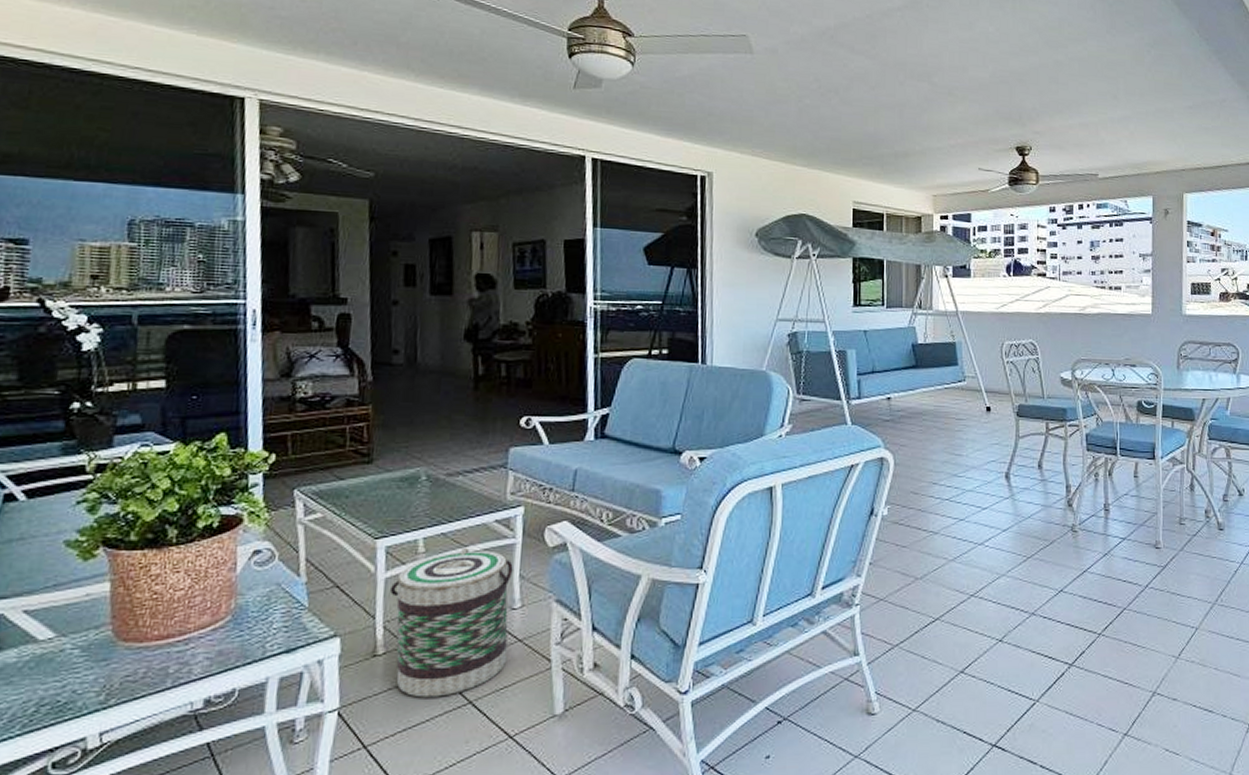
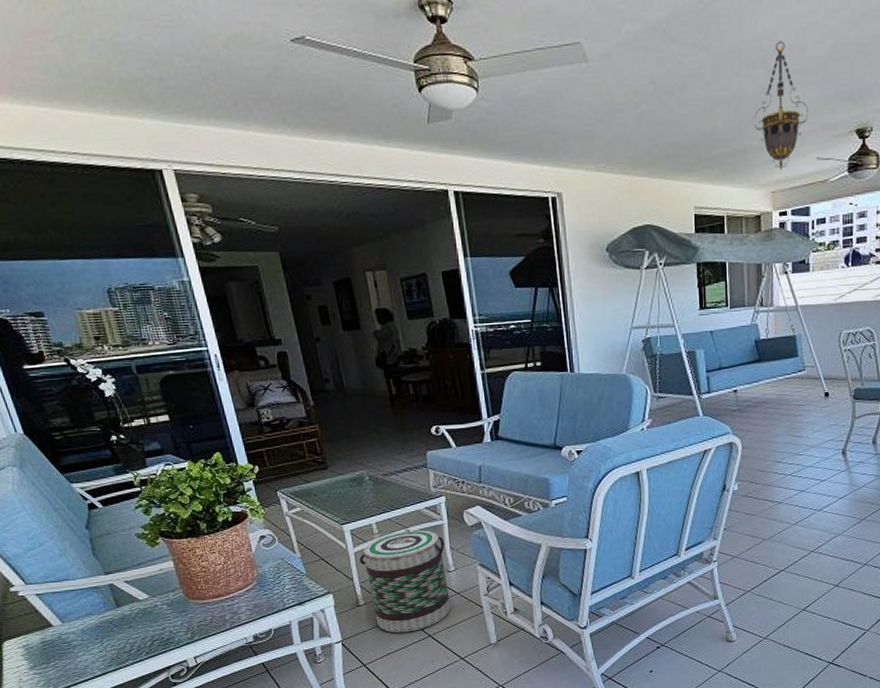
hanging lantern: none [916,60,971,176] -> present [753,41,809,170]

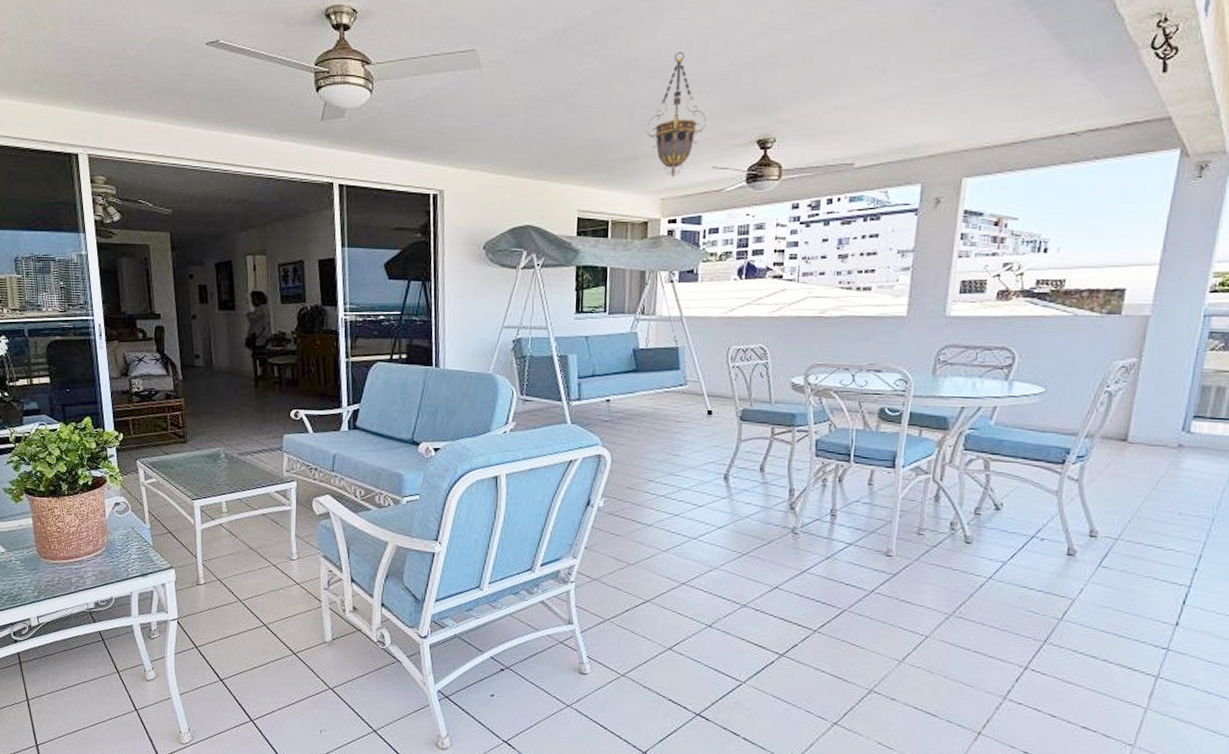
basket: present [359,528,451,633] -> none [205,510,290,619]

